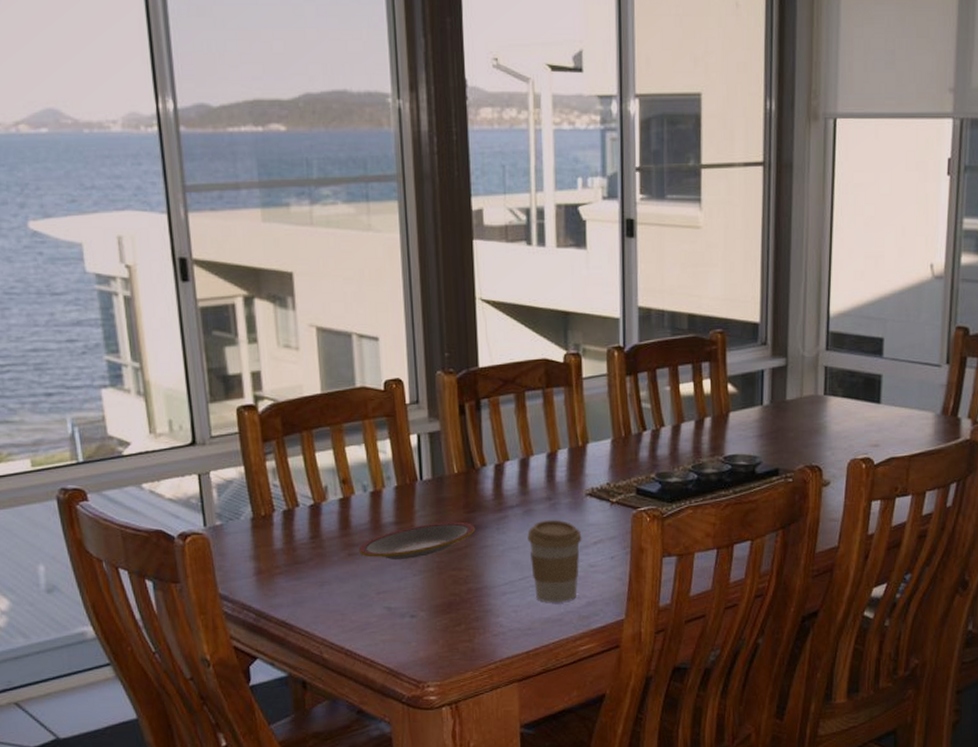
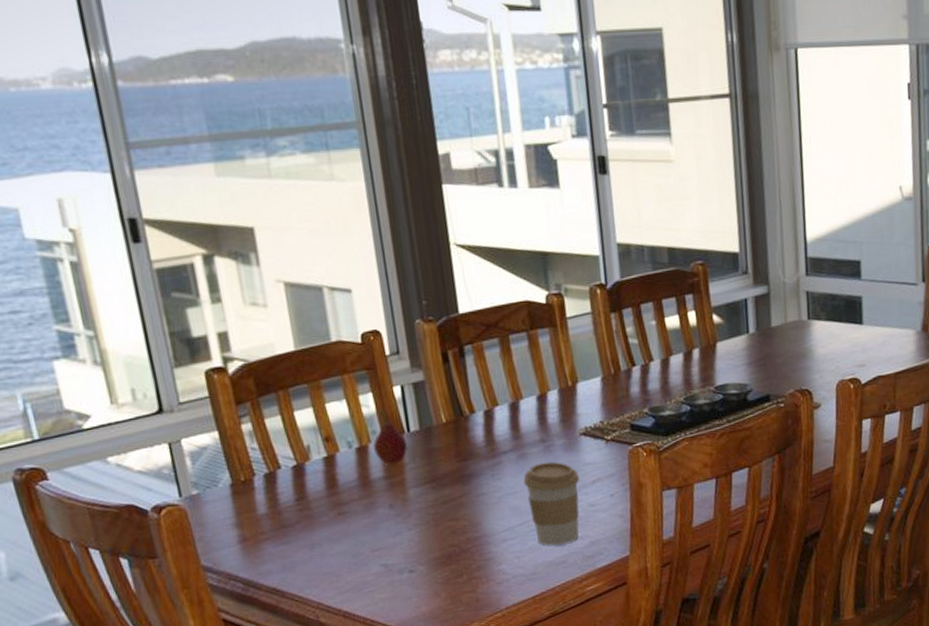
plate: present [358,521,475,560] -> none [348,471,469,516]
fruit: none [386,456,419,511] -> present [372,409,408,465]

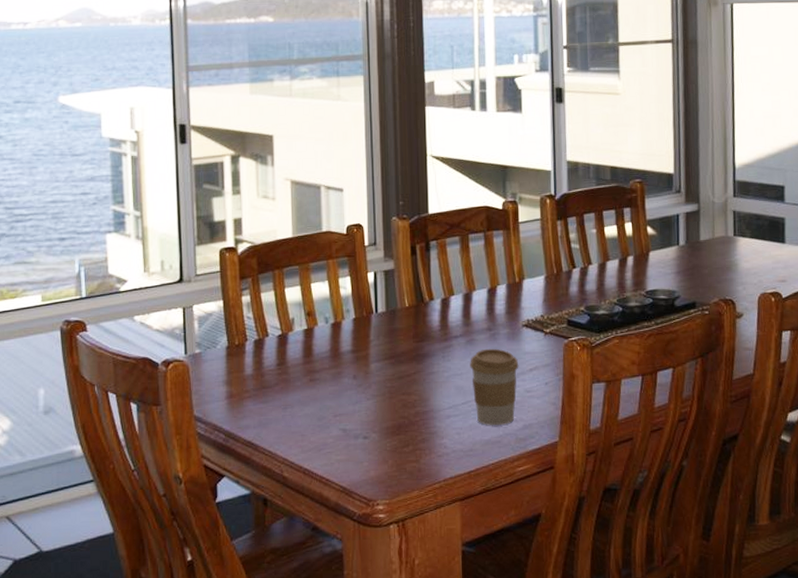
fruit: present [372,409,408,465] -> none [345,291,374,340]

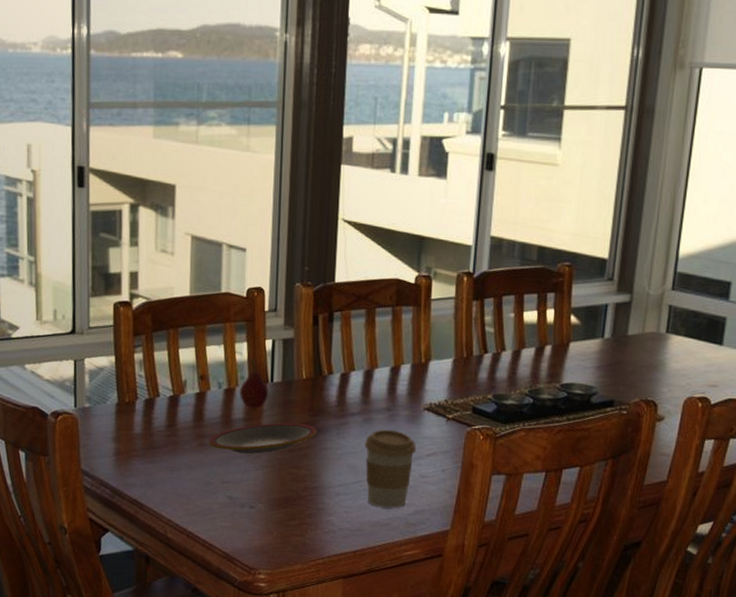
plate: none [319,350,423,386] -> present [209,422,317,454]
fruit: none [345,291,374,340] -> present [239,358,268,409]

